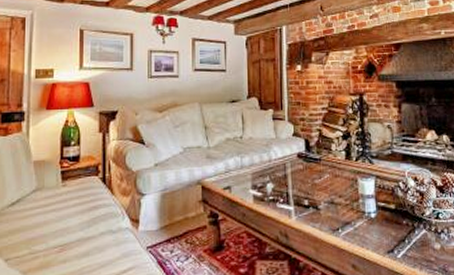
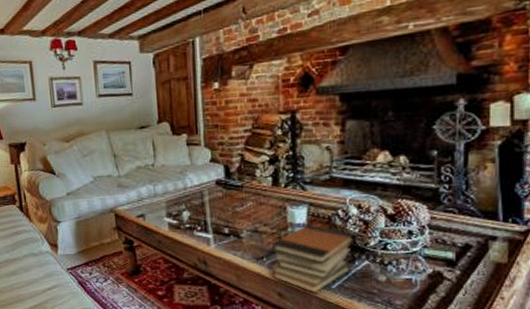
book stack: none [345,196,414,264] -> present [271,224,355,294]

